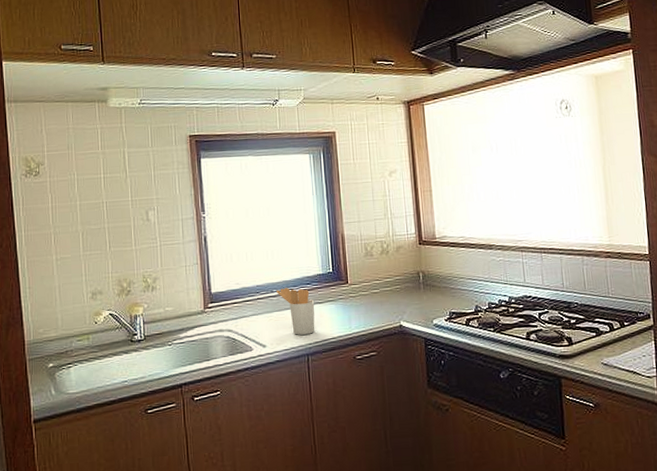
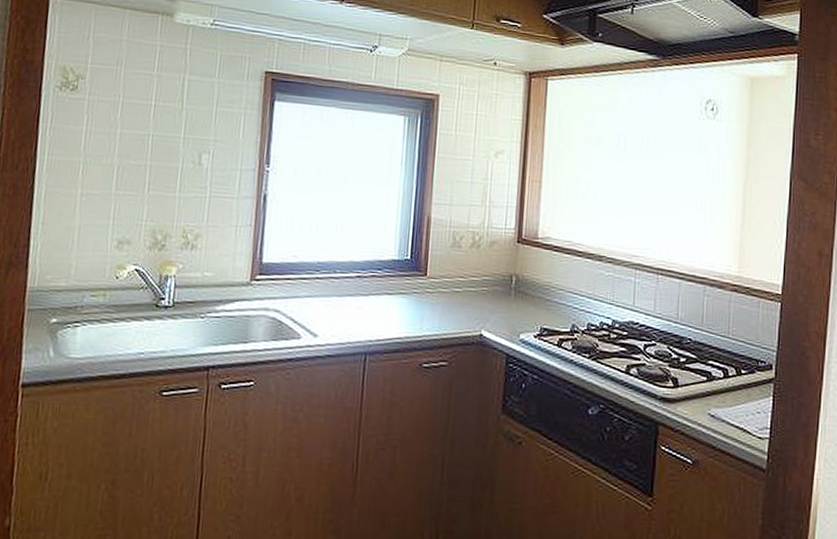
utensil holder: present [276,288,315,335] -> none [340,270,384,329]

